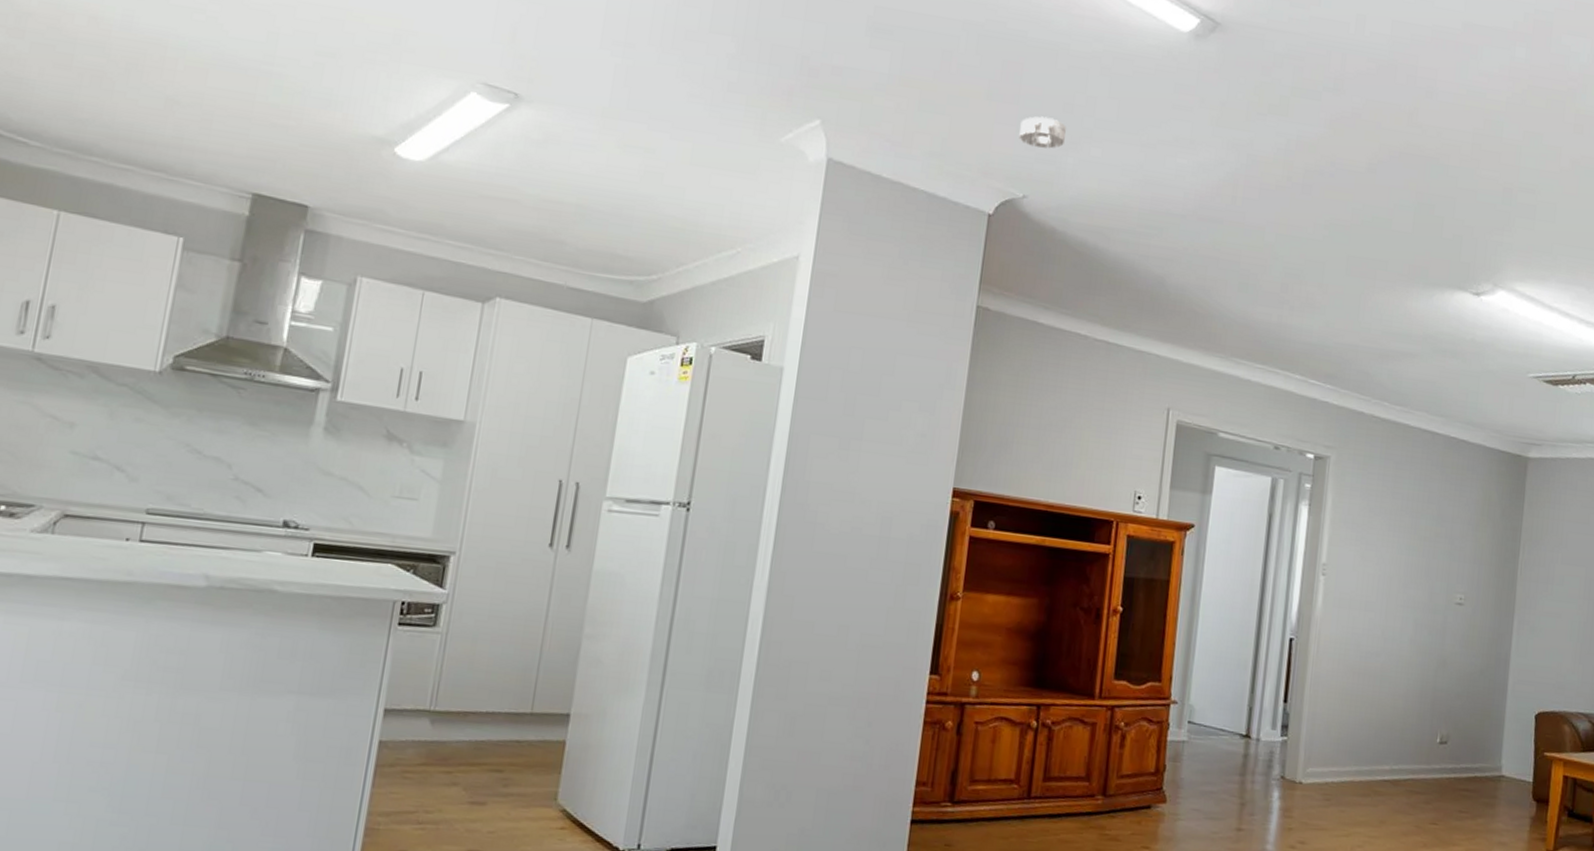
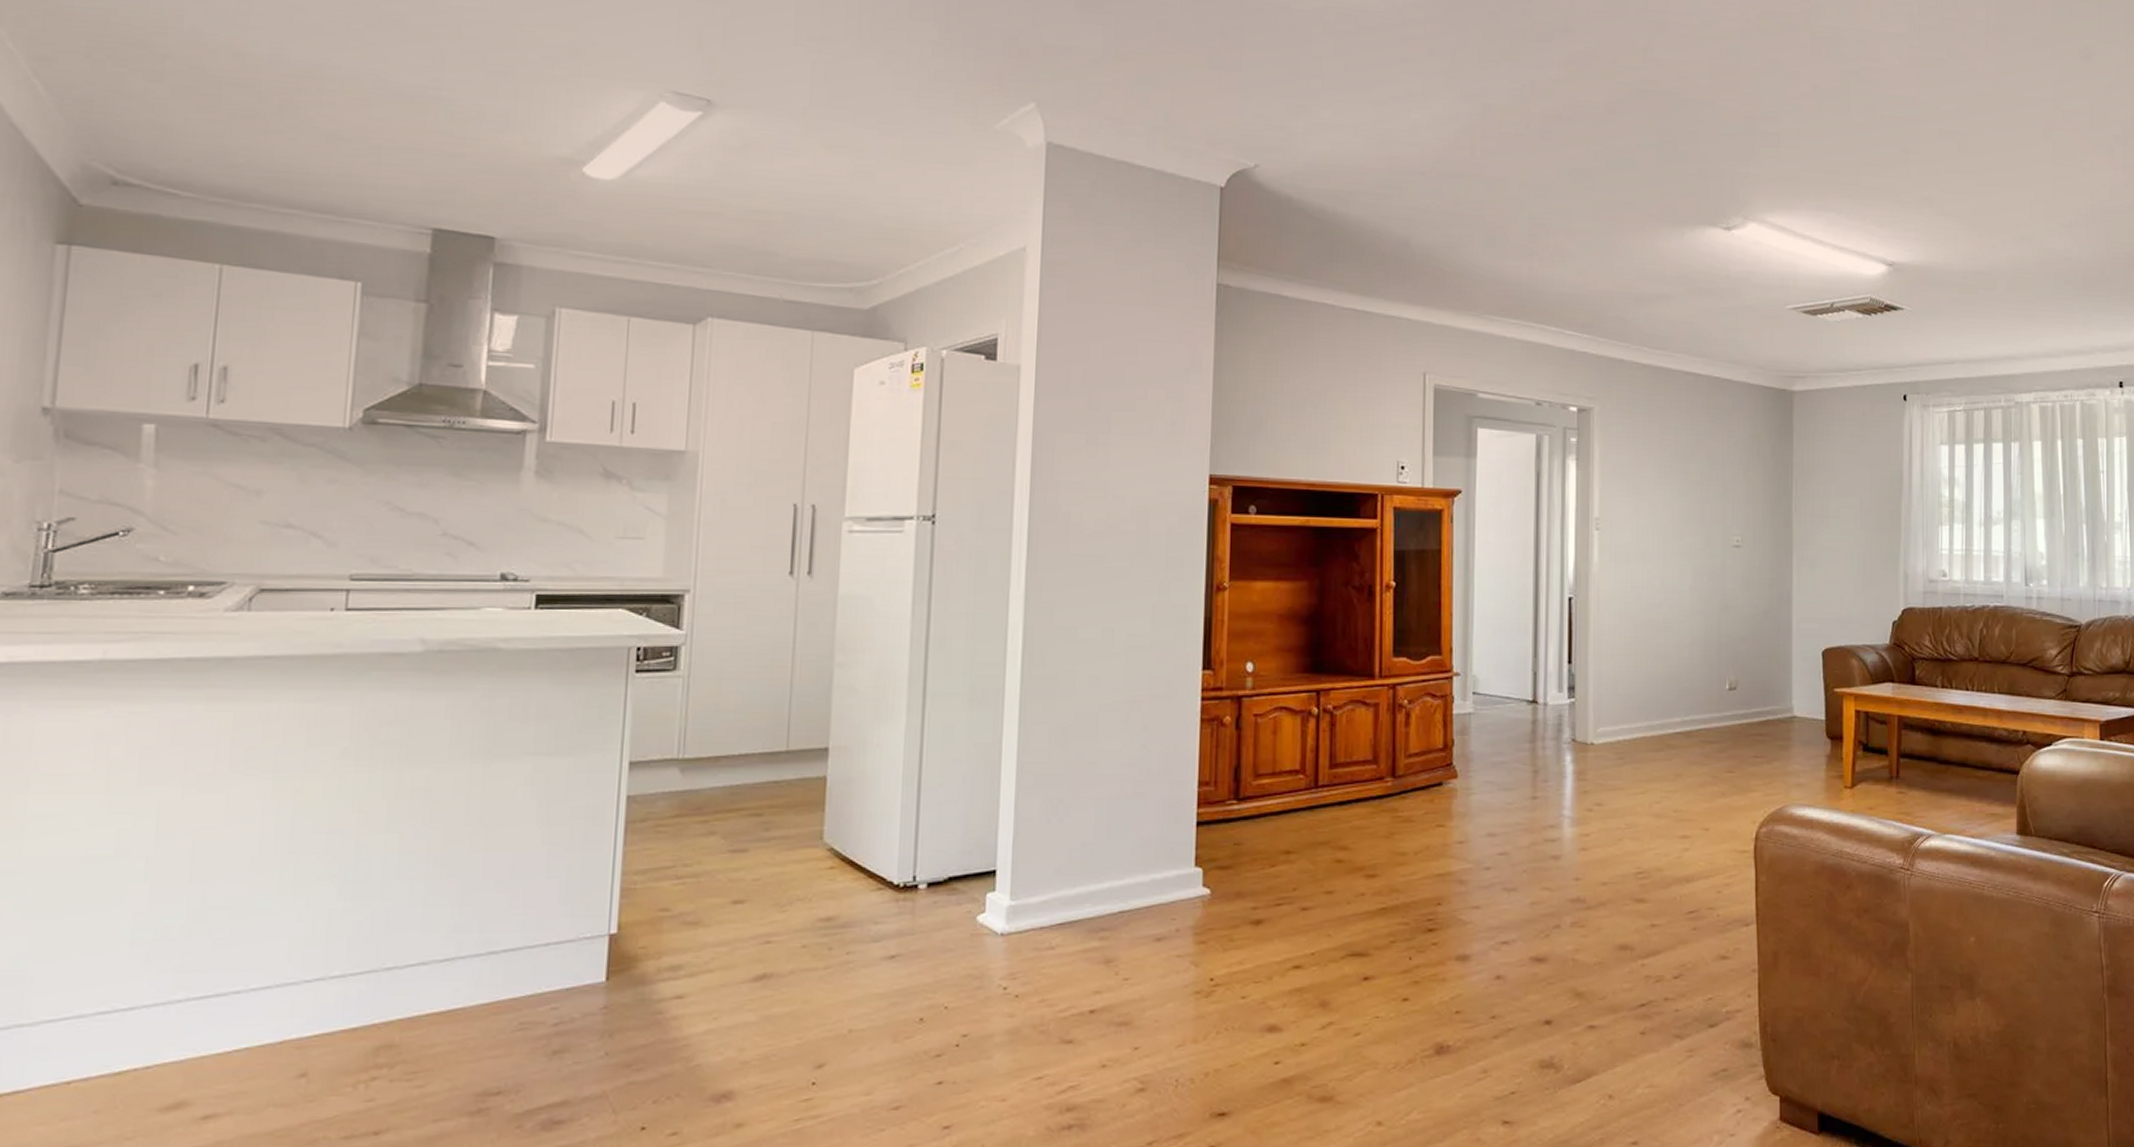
smoke detector: present [1019,116,1067,149] -> none [1245,81,1294,115]

